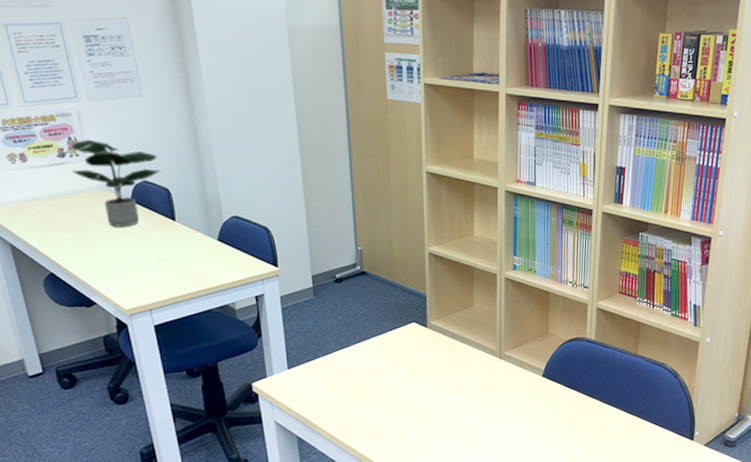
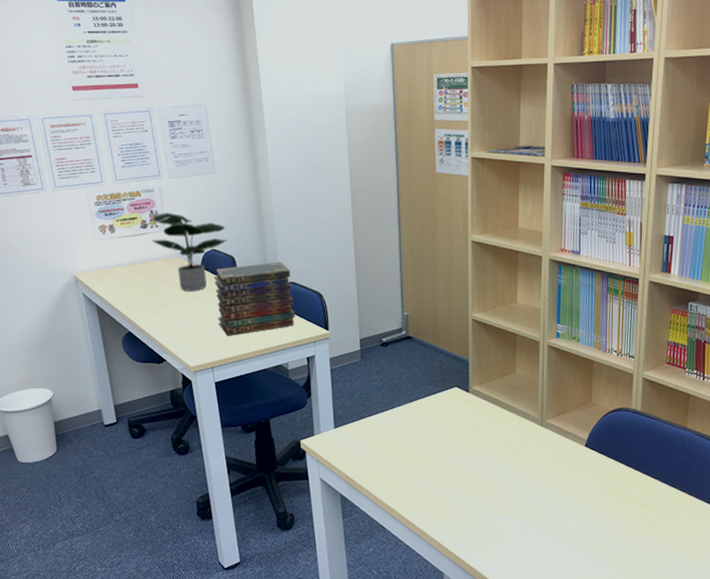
book stack: none [147,194,240,275] -> present [214,262,295,336]

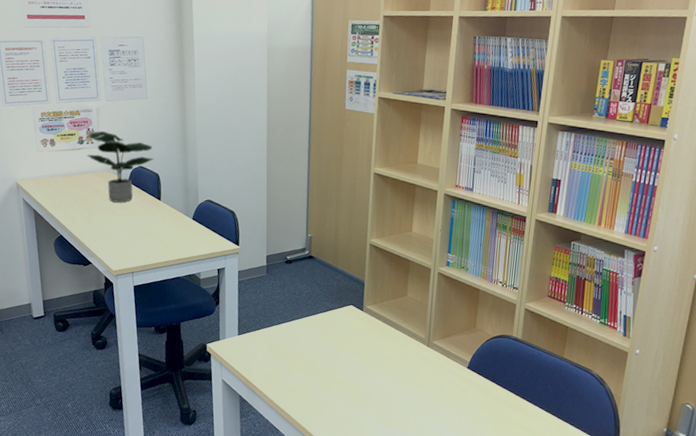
book stack: present [214,262,295,336] -> none [139,181,210,245]

